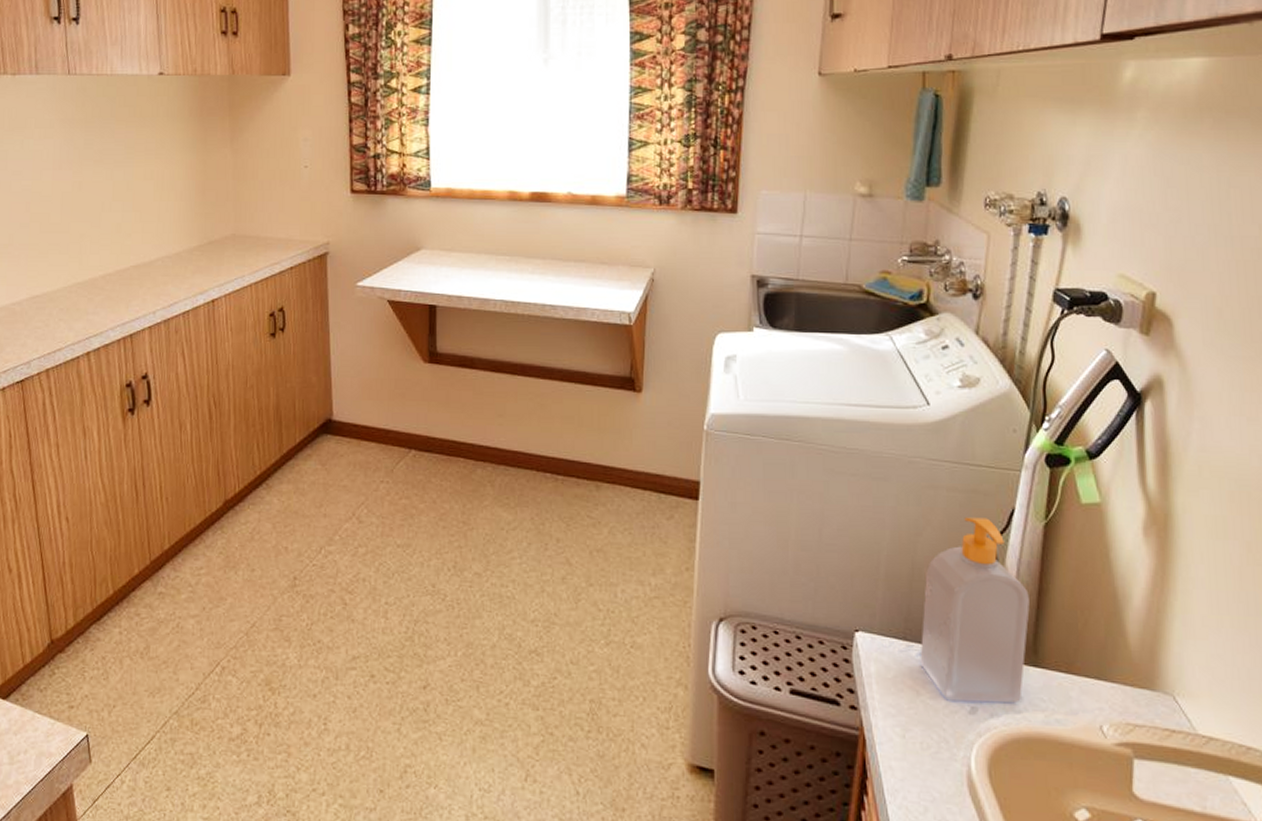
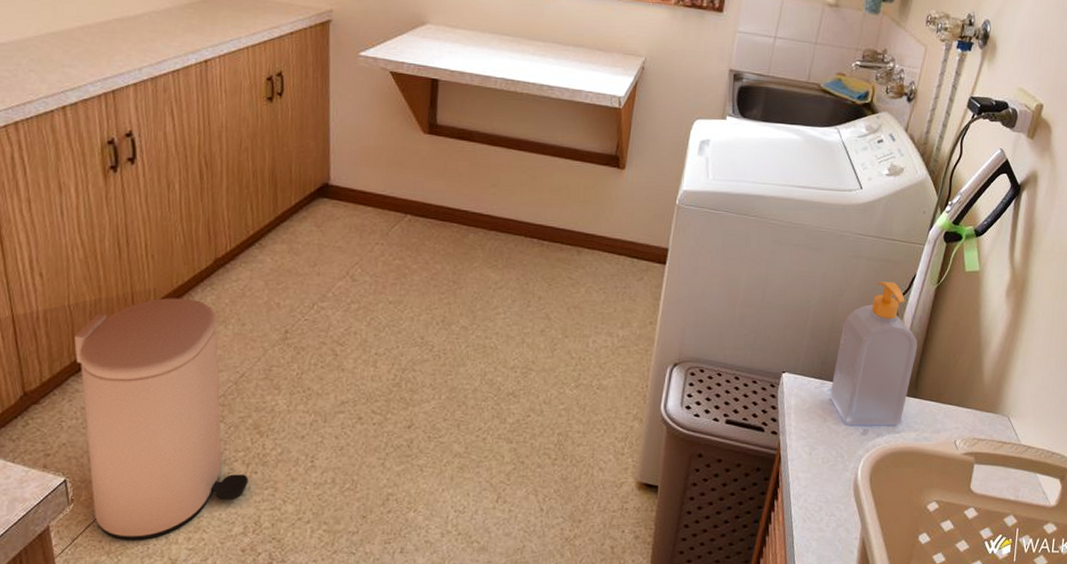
pedal bin: none [96,542,262,806] -> present [74,298,249,541]

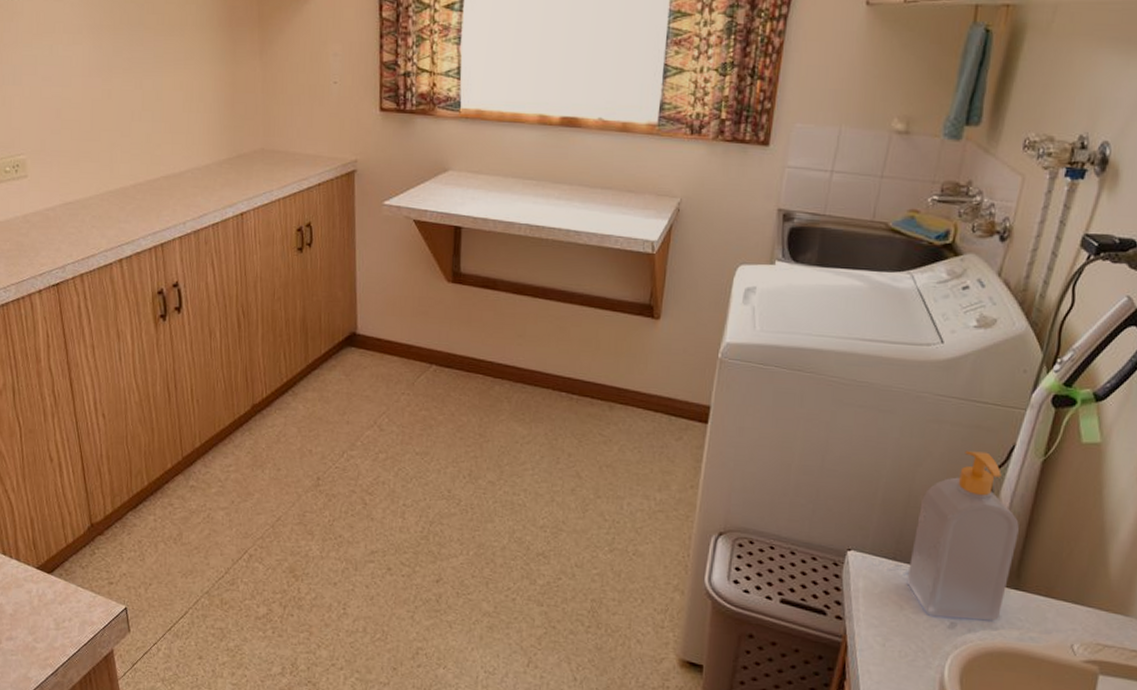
pedal bin: present [74,298,249,541] -> none [132,441,286,672]

